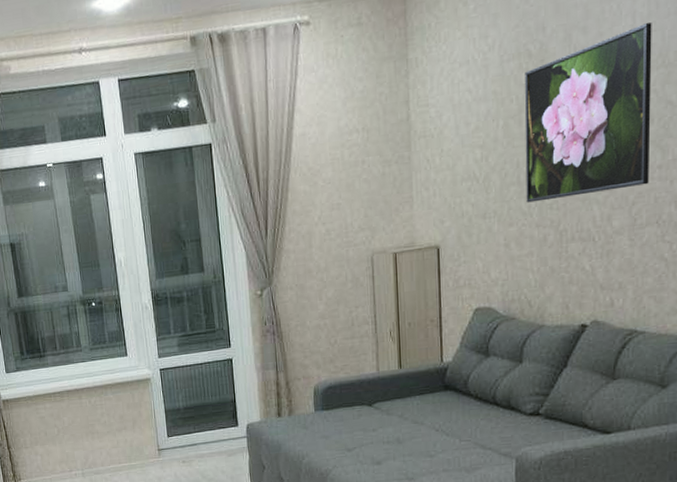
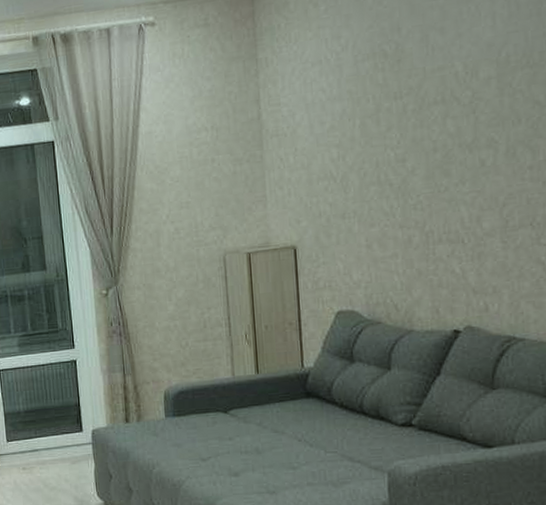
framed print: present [524,23,652,203] -> none [381,23,520,203]

